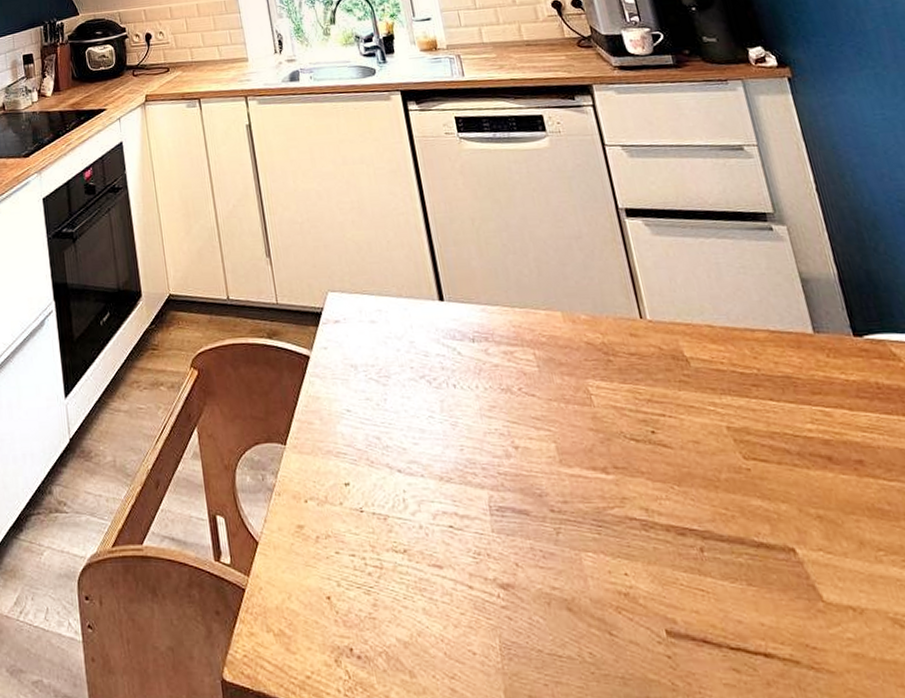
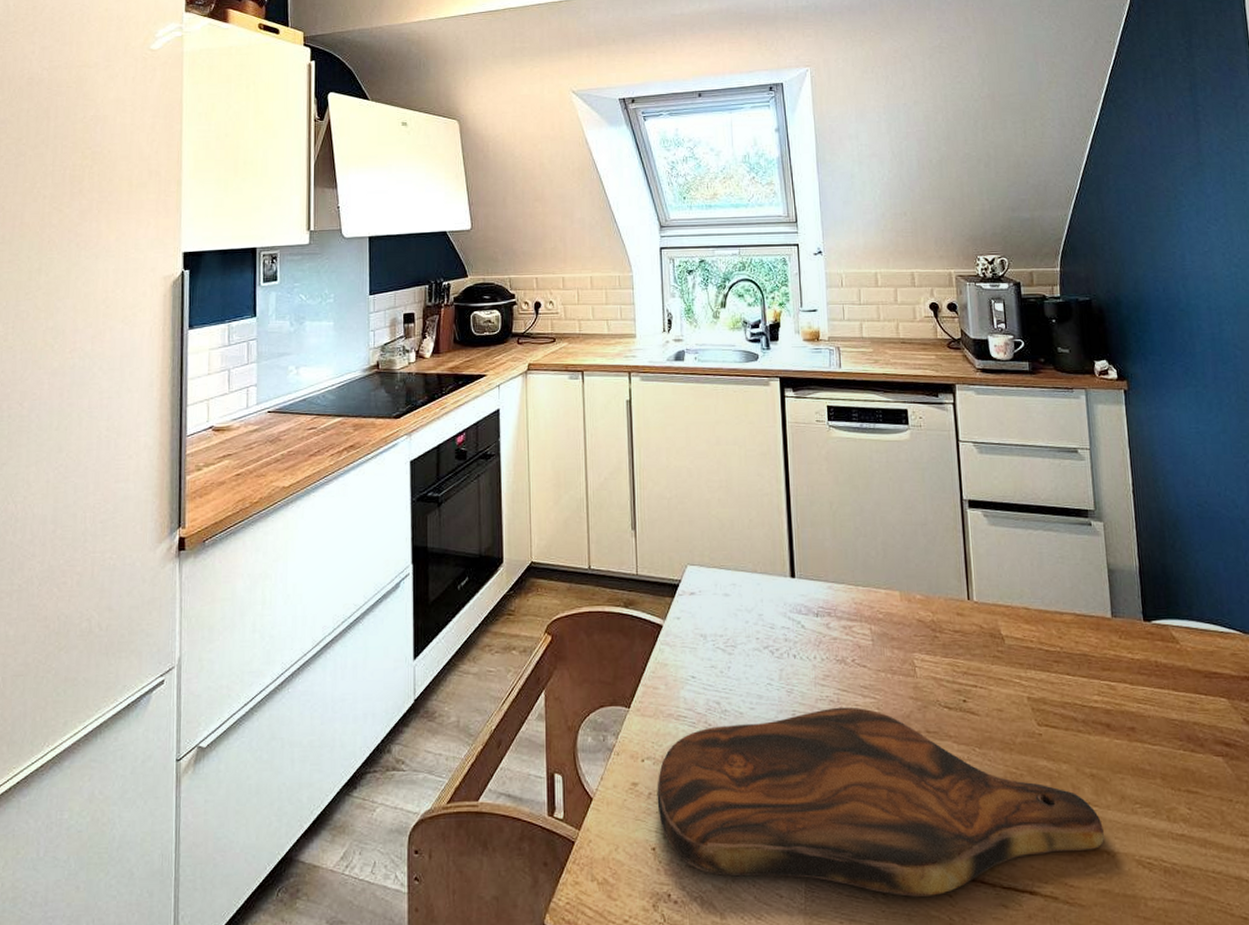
cutting board: none [323,440,847,657] -> present [657,707,1105,897]

